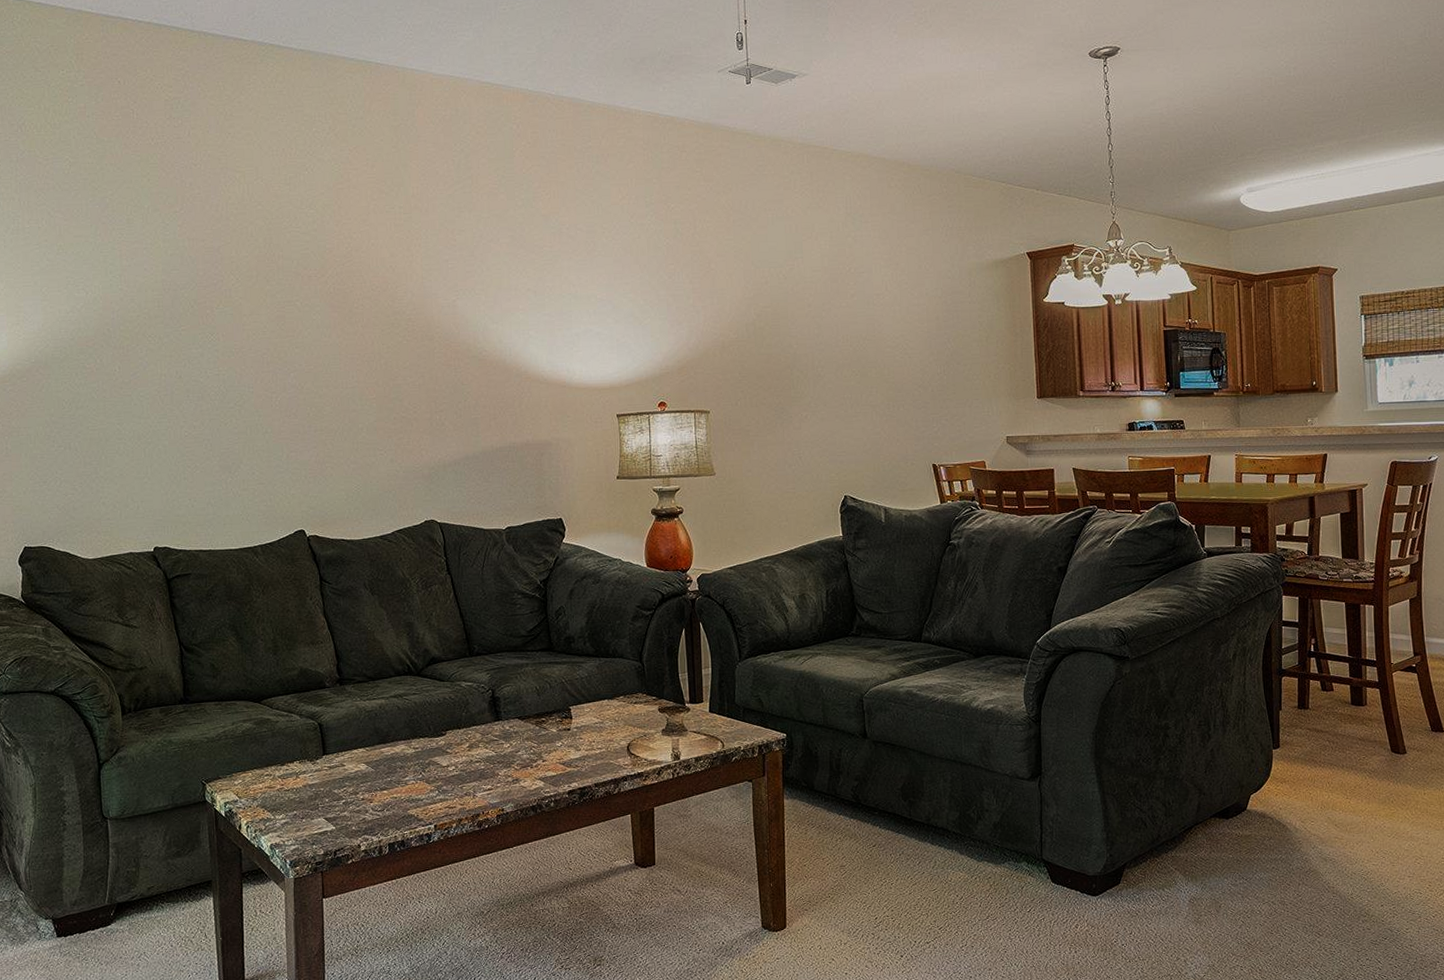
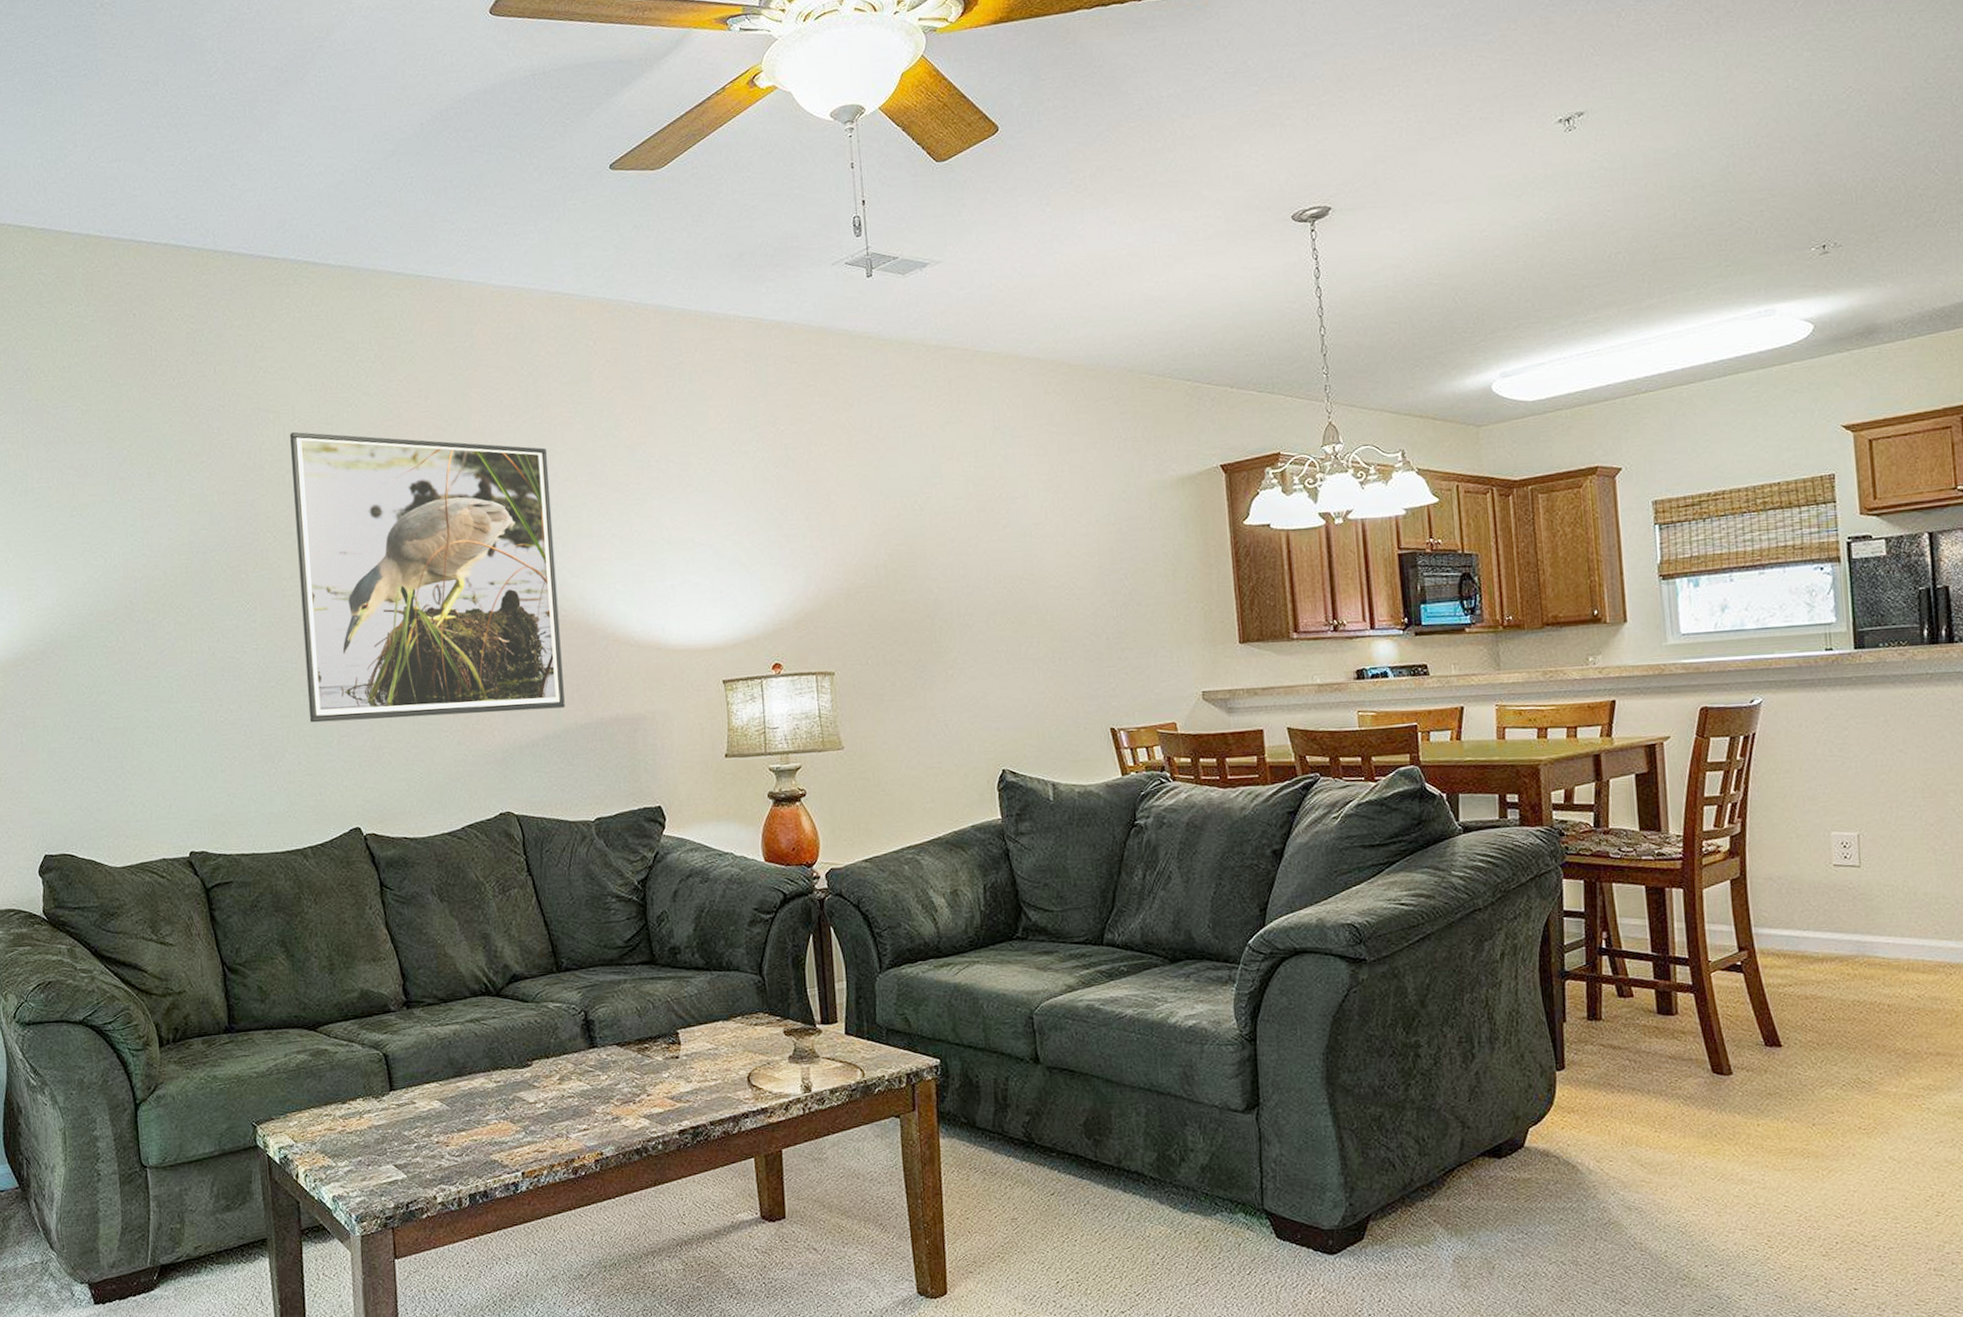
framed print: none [252,189,483,440] -> present [289,431,565,723]

